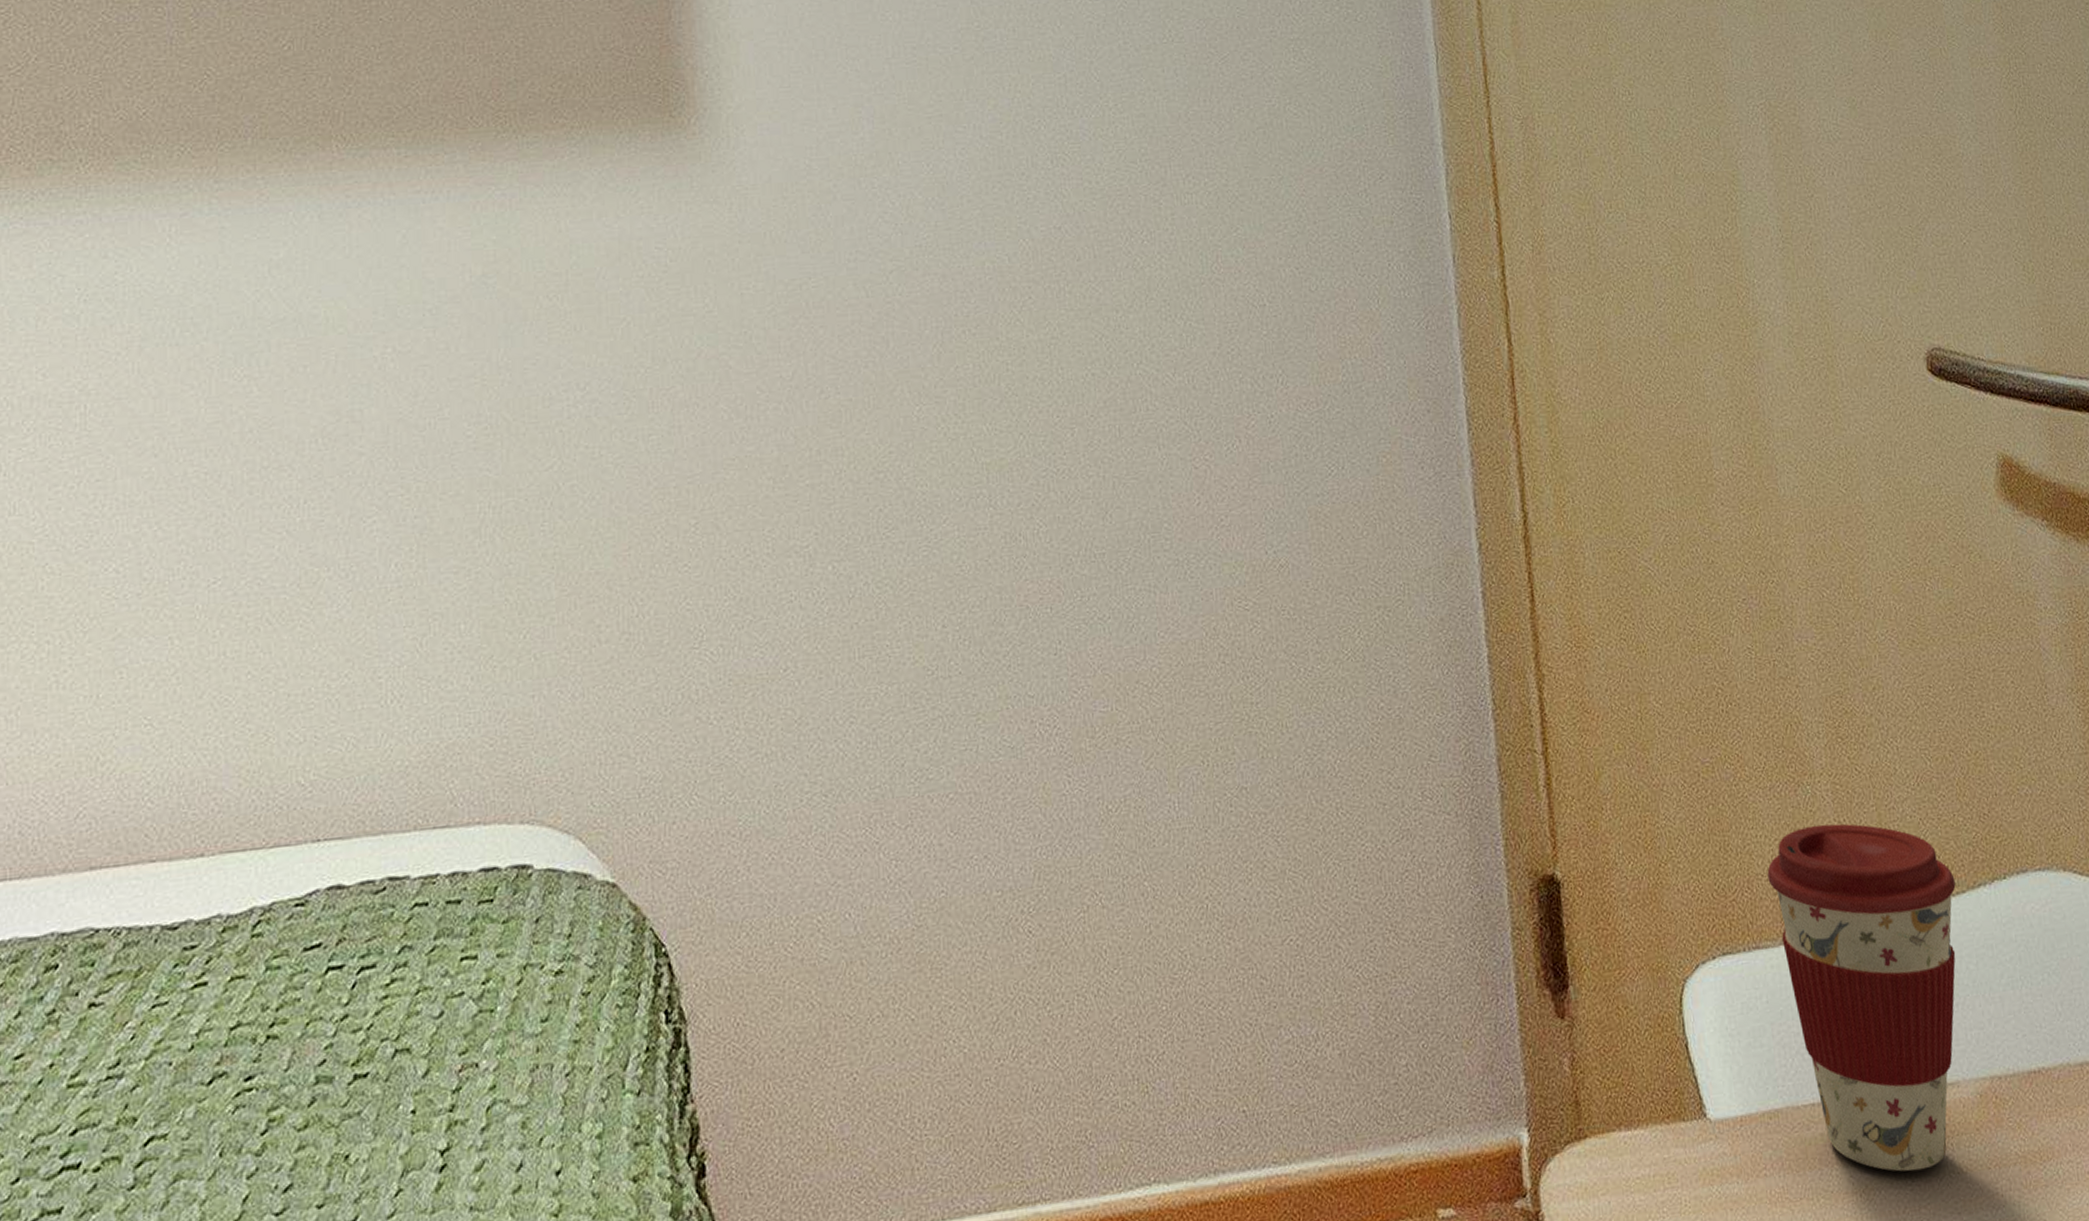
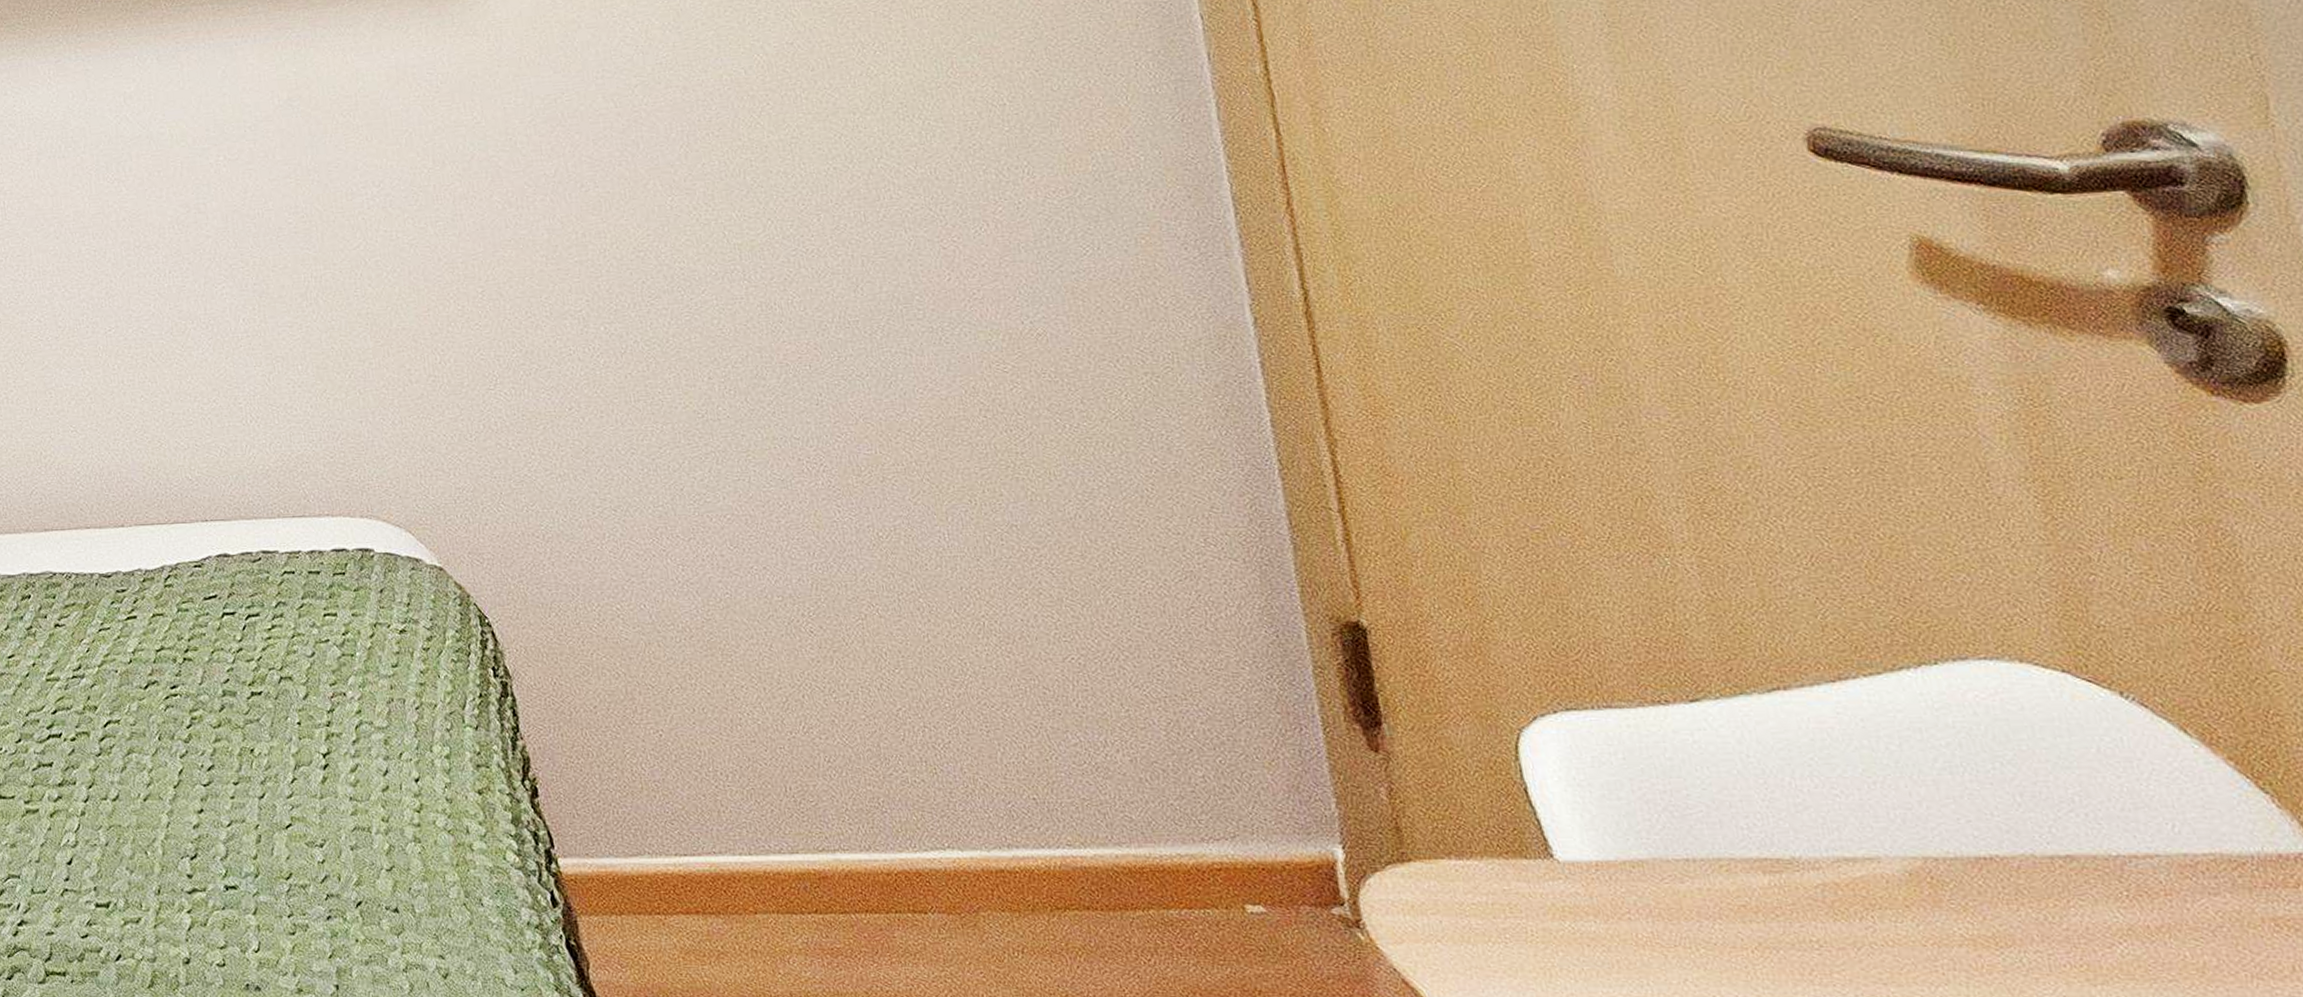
coffee cup: present [1767,823,1956,1172] -> none [1618,596,1871,937]

